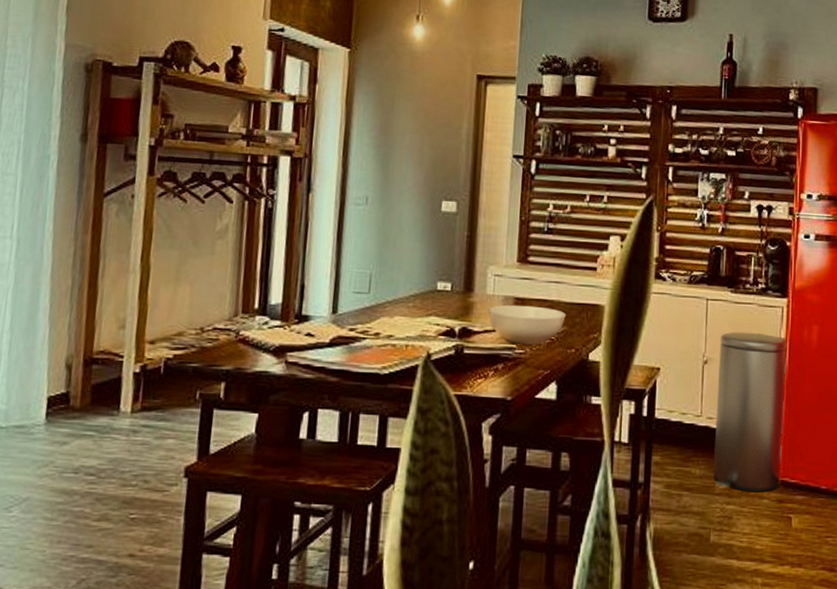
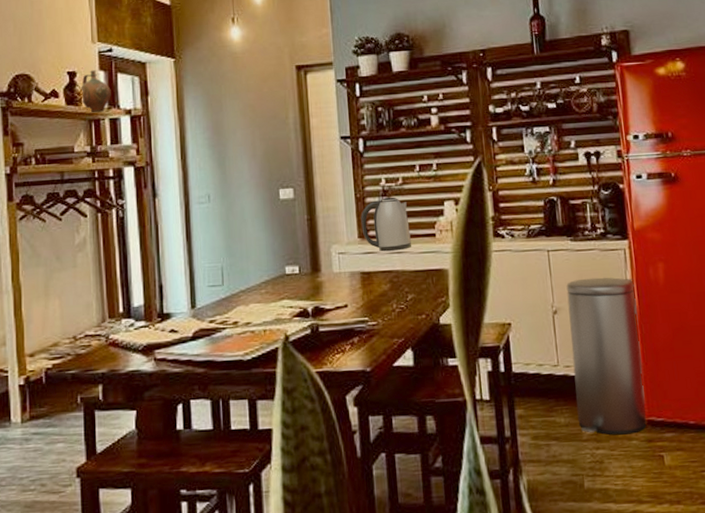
ceramic jug: none [243,48,277,95] -> present [79,70,111,113]
bowl: present [488,304,566,345] -> none [337,278,412,317]
kettle: none [522,224,572,281] -> present [361,197,412,252]

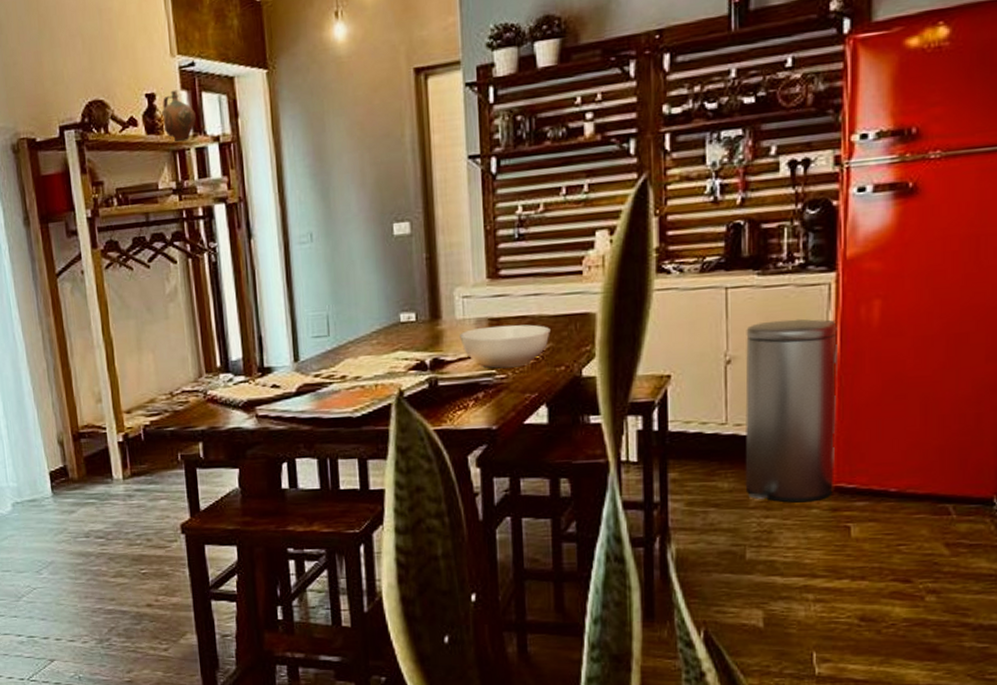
bowl: none [337,278,412,317] -> present [460,324,550,369]
kettle: present [361,197,412,252] -> none [490,228,553,294]

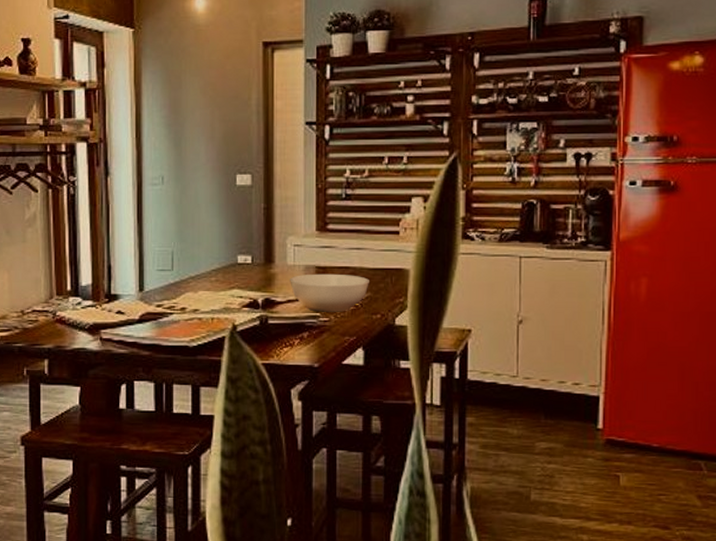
ceramic jug: present [160,90,196,143] -> none [33,37,66,84]
pedal bin: present [745,319,839,503] -> none [532,289,613,451]

